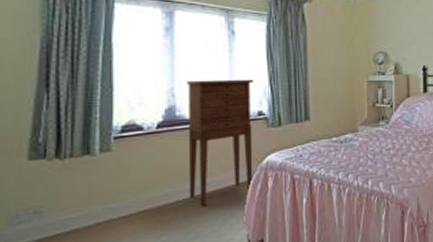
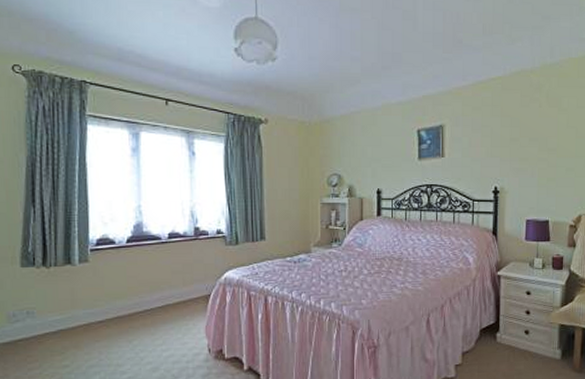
cabinet: present [187,79,254,207] -> none [152,198,213,317]

